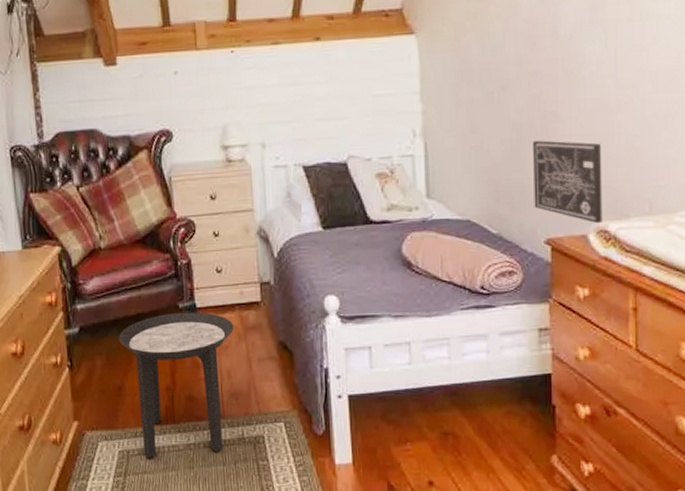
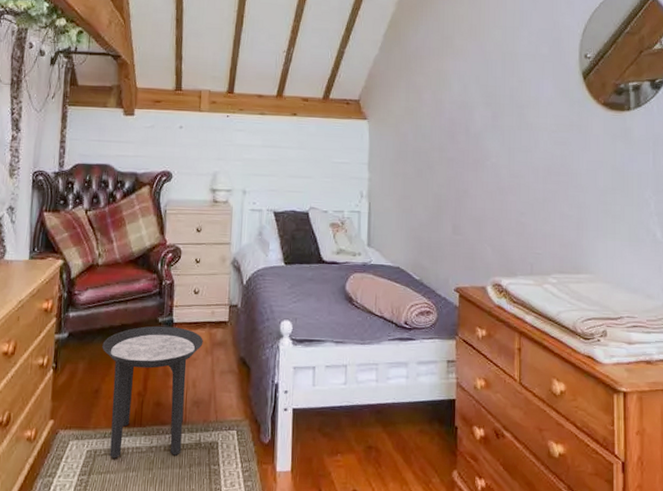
wall art: present [532,140,603,224] -> none [448,210,498,279]

